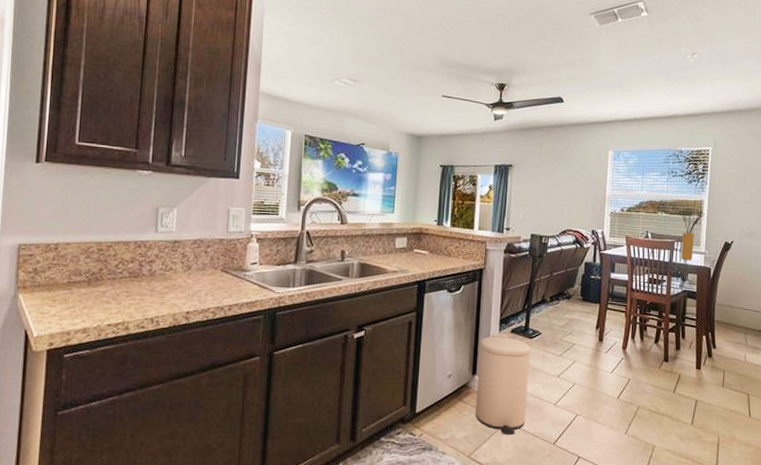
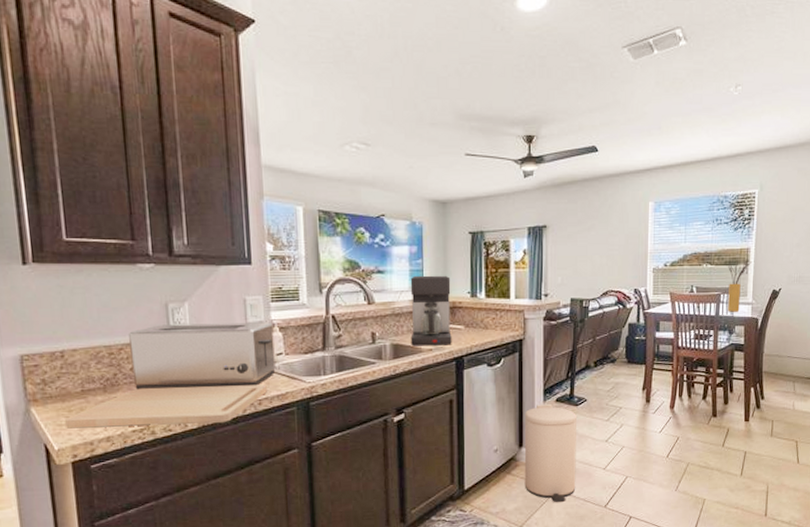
cutting board: none [48,284,238,325] -> present [65,384,267,429]
toaster: none [116,227,251,292] -> present [128,322,276,390]
coffee maker: none [377,201,420,269] -> present [410,275,452,346]

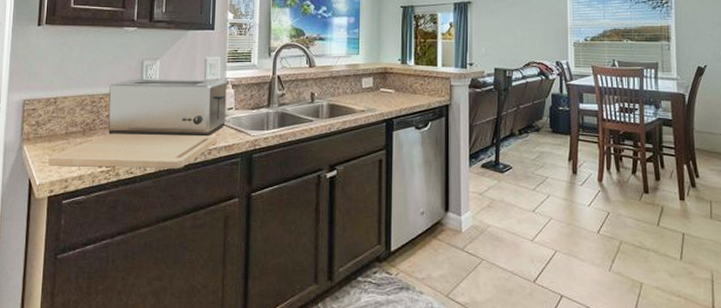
coffee maker: present [410,275,452,346] -> none [345,43,383,108]
pedal bin: present [524,404,576,503] -> none [450,170,503,274]
vase: present [727,259,752,312] -> none [648,36,674,87]

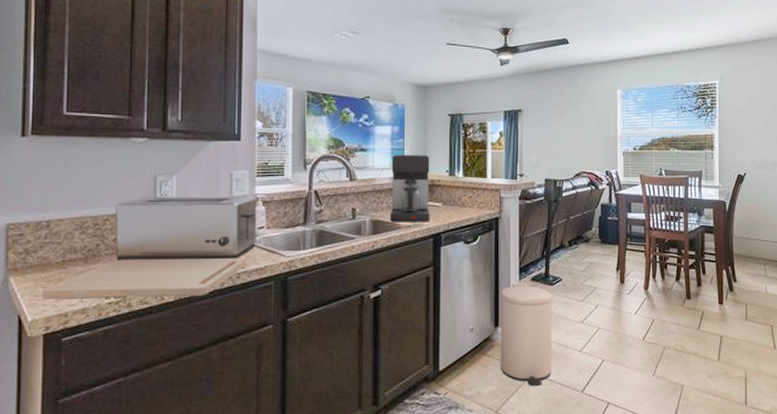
coffee maker: none [345,43,383,108] -> present [390,154,430,223]
pedal bin: none [450,170,503,274] -> present [500,283,552,387]

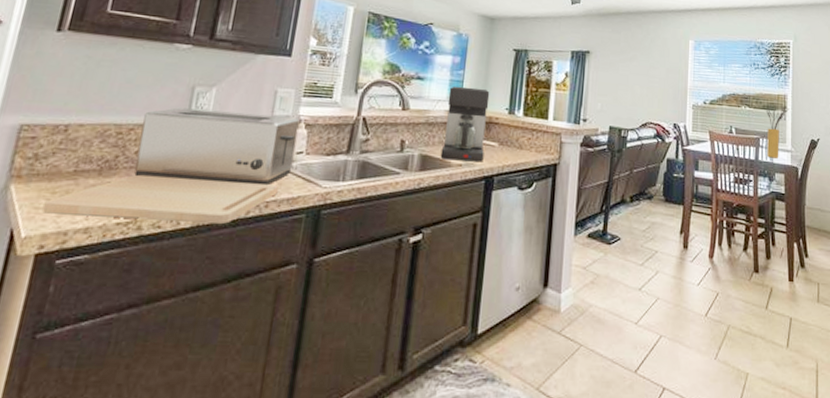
pedal bin: present [500,283,552,387] -> none [545,239,609,362]
vase: none [693,144,717,195] -> present [765,104,790,159]

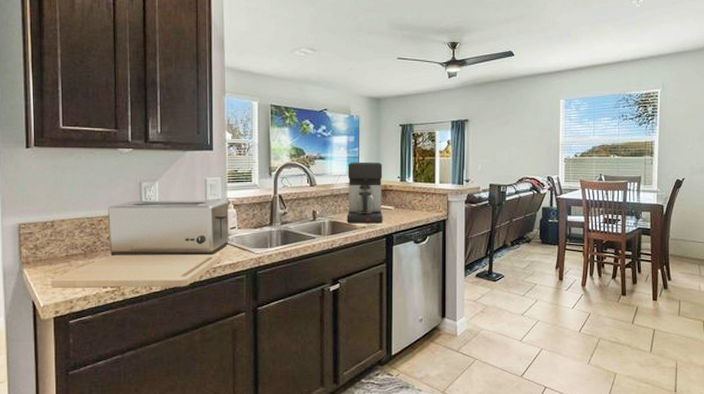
vase: present [765,104,790,159] -> none [633,151,657,199]

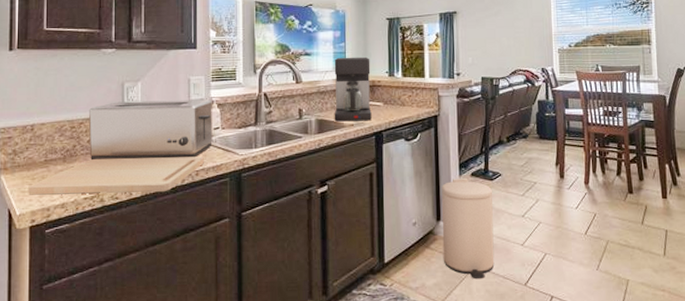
pedal bin: none [446,279,495,371] -> present [442,179,495,280]

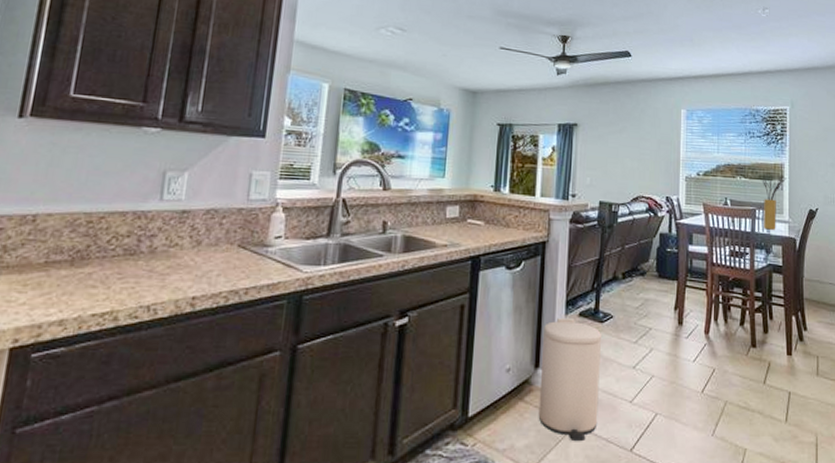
cutting board: present [28,156,204,195] -> none [15,263,258,313]
toaster: present [88,99,212,161] -> none [107,194,277,272]
coffee maker: present [334,56,372,122] -> none [424,163,474,242]
vase: none [630,39,654,90] -> present [761,174,787,230]

